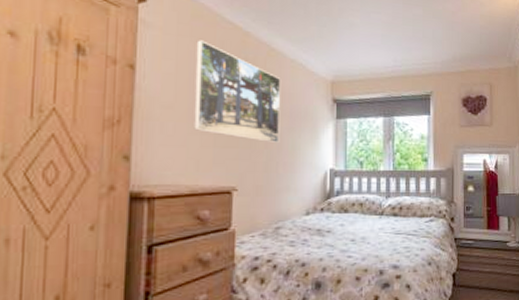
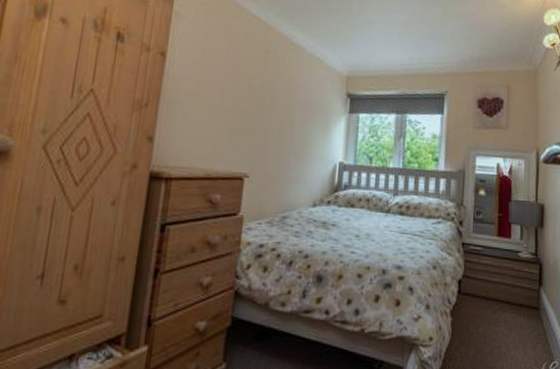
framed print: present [194,40,281,144] -> none [213,32,299,134]

